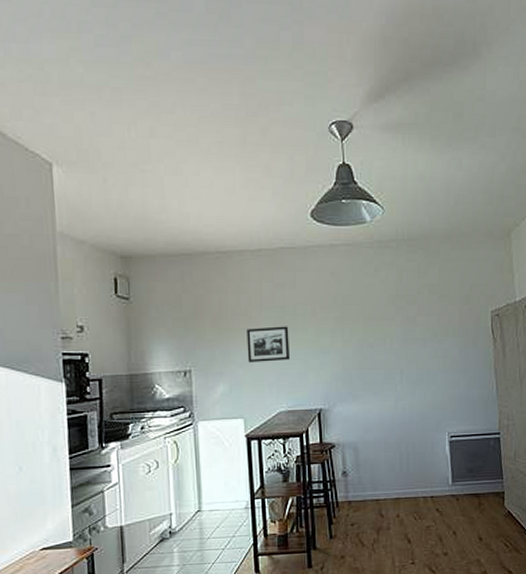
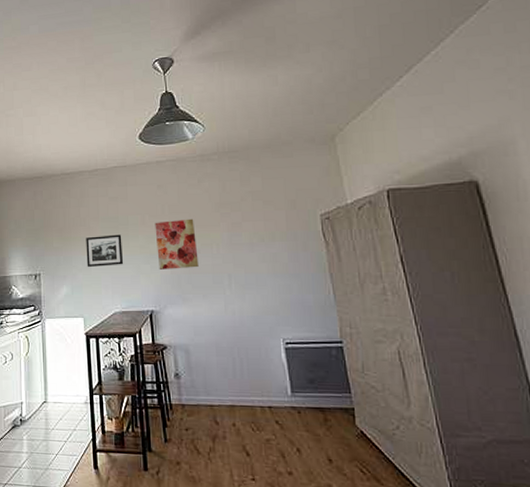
wall art: none [326,311,371,365] -> present [155,218,199,270]

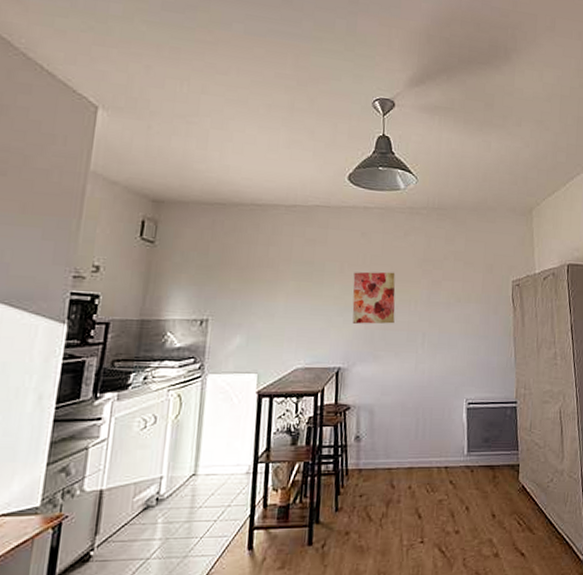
picture frame: present [86,234,124,268] -> none [269,280,315,316]

